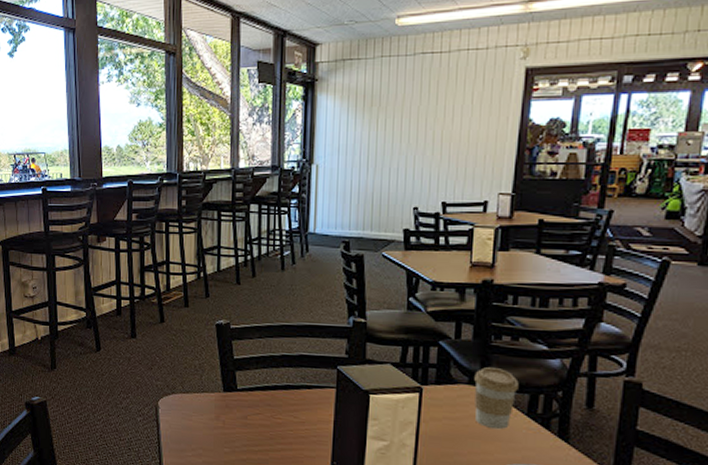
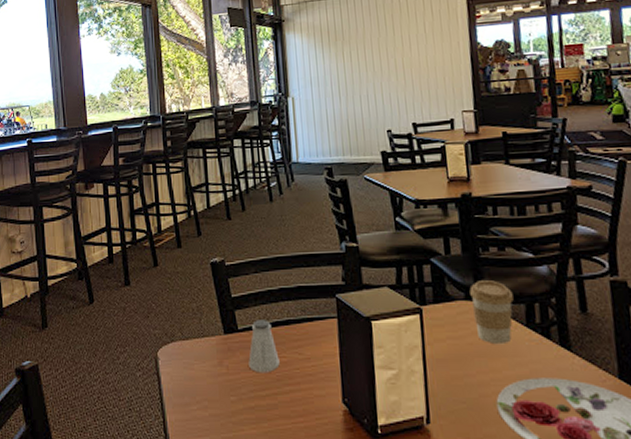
saltshaker: none [245,382,275,431] -> present [248,320,280,373]

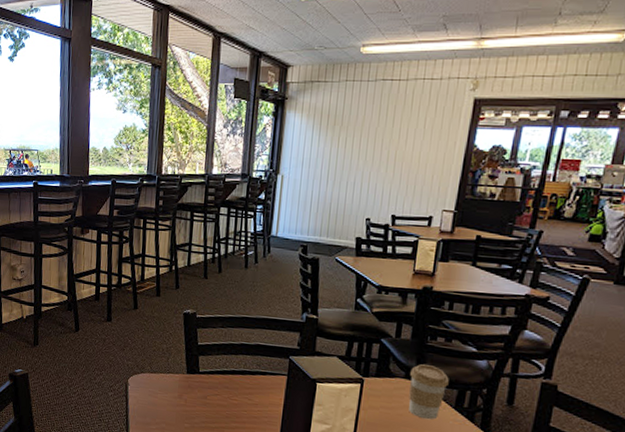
saltshaker: present [248,320,280,373] -> none [204,366,231,410]

